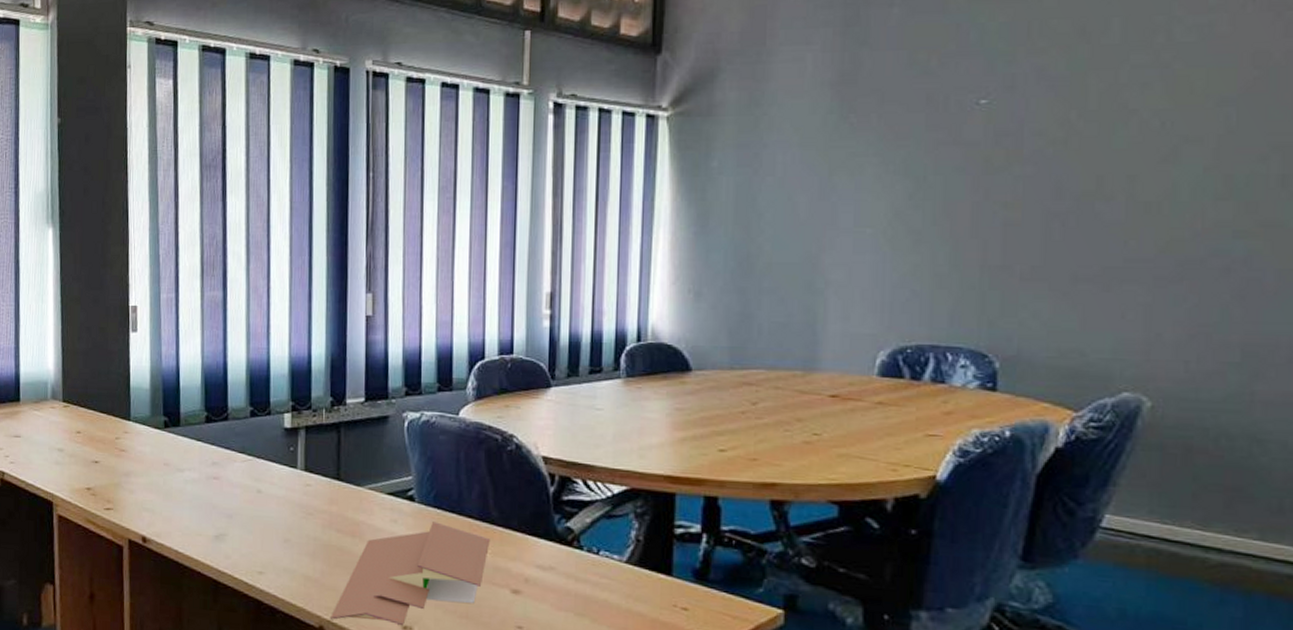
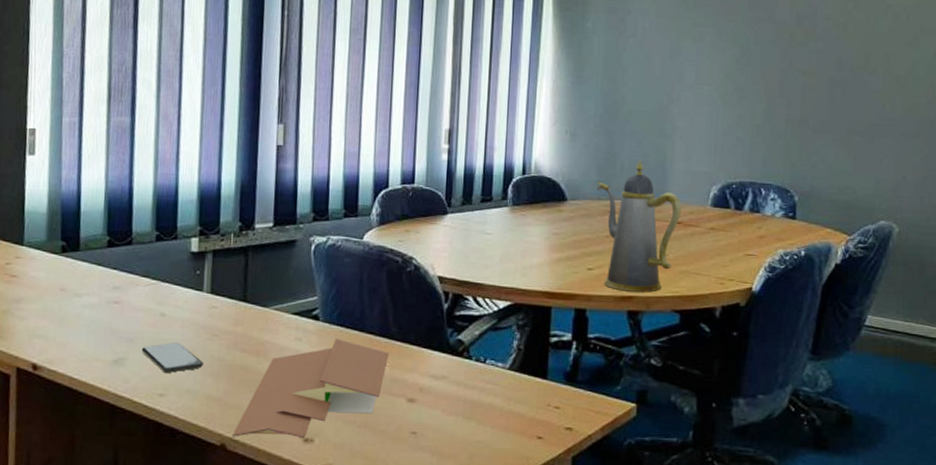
smartphone: none [240,519,300,551] -> present [141,342,203,373]
coffee pot: none [729,322,838,479] -> present [597,160,682,292]

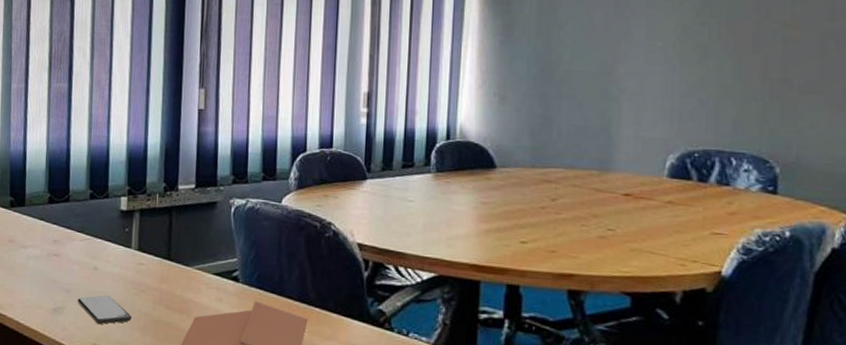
coffee pot: present [597,160,682,292] -> none [531,125,631,271]

